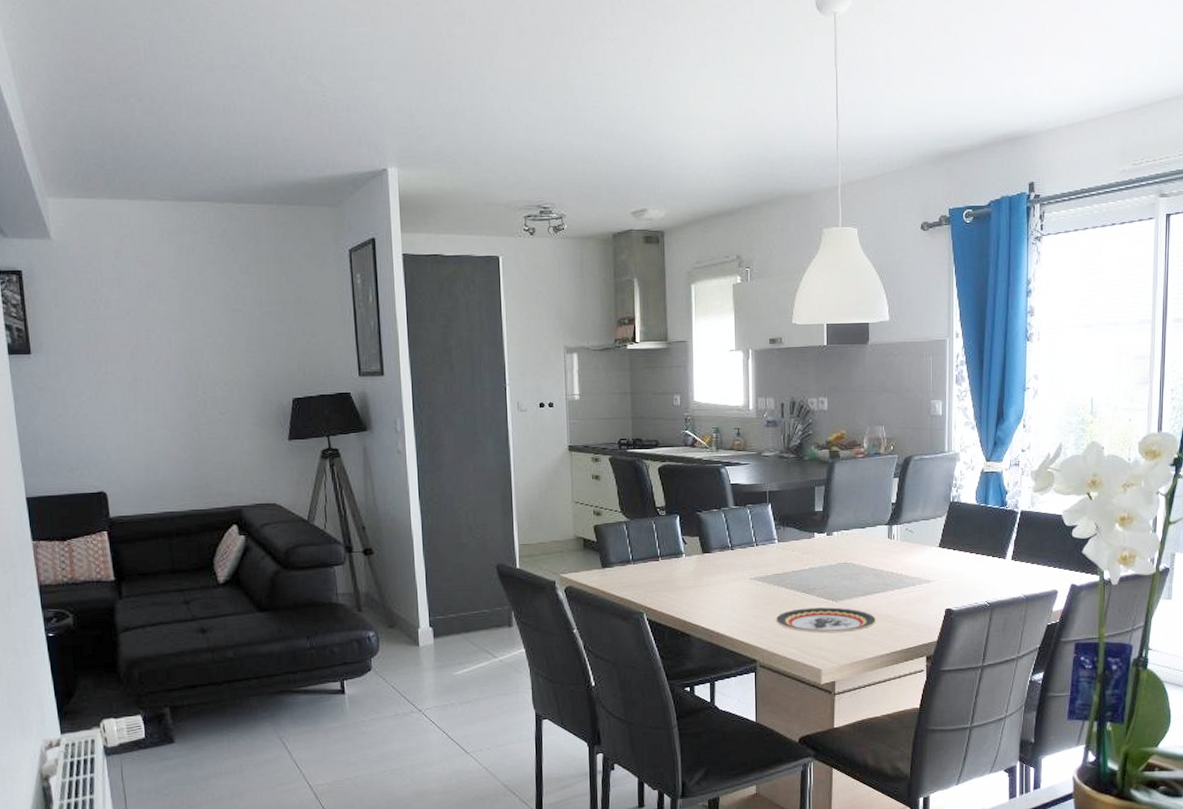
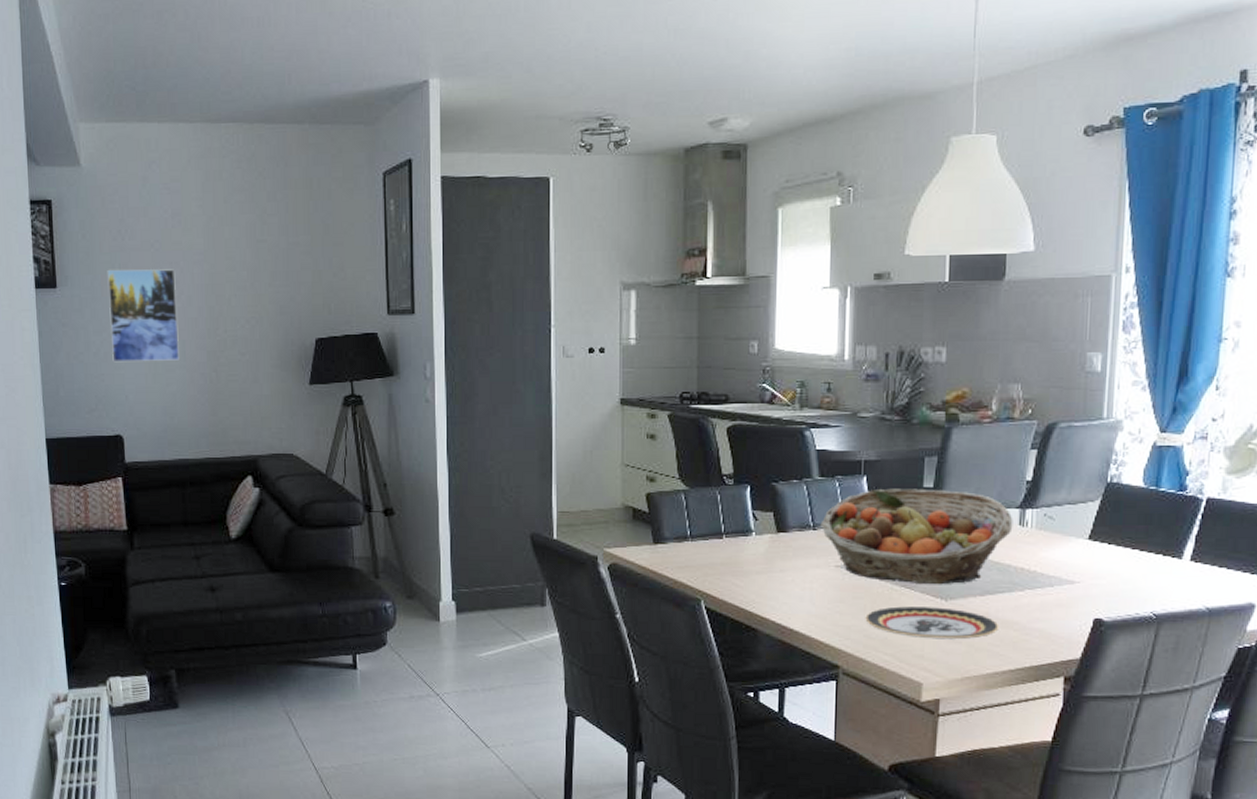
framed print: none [83,336,160,424] -> present [107,269,179,363]
fruit basket: none [737,512,884,590] -> present [820,488,1013,585]

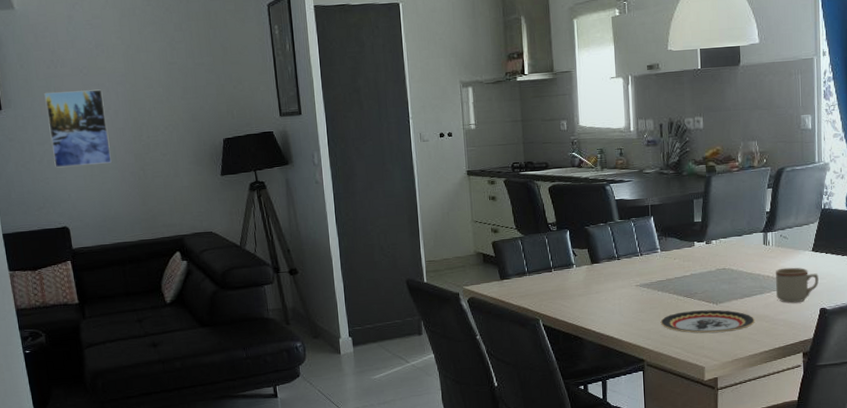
fruit basket: present [820,488,1013,585] -> none [622,223,759,294]
mug: none [1031,559,1095,607] -> present [775,267,819,303]

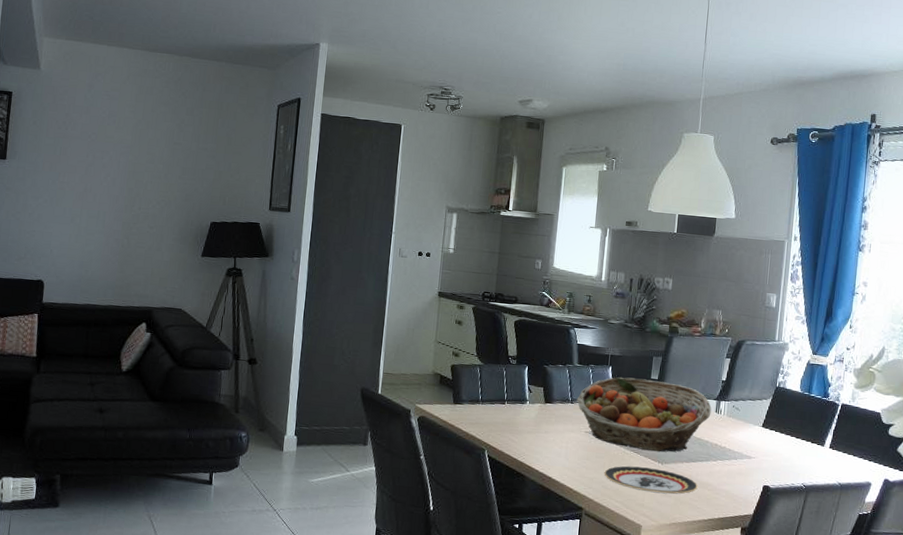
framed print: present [44,89,112,168] -> none [44,150,106,227]
fruit basket: none [622,223,759,294] -> present [576,377,712,452]
mug: present [775,267,819,303] -> none [721,438,766,476]

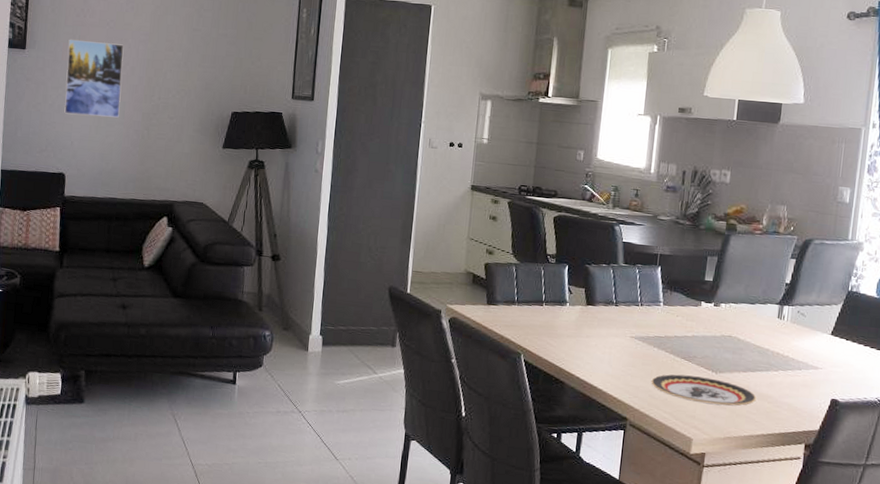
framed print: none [44,150,106,227] -> present [64,39,124,118]
fruit basket: present [576,377,712,452] -> none [621,278,774,361]

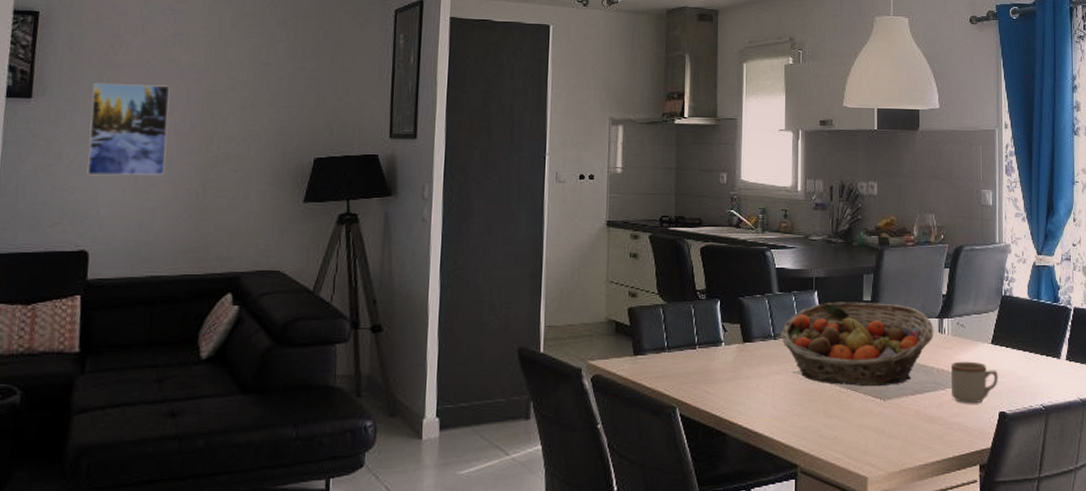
fruit basket: none [621,278,774,361] -> present [780,302,934,387]
plate: present [651,374,757,406] -> none [819,407,927,436]
mug: none [783,347,835,388] -> present [950,361,998,403]

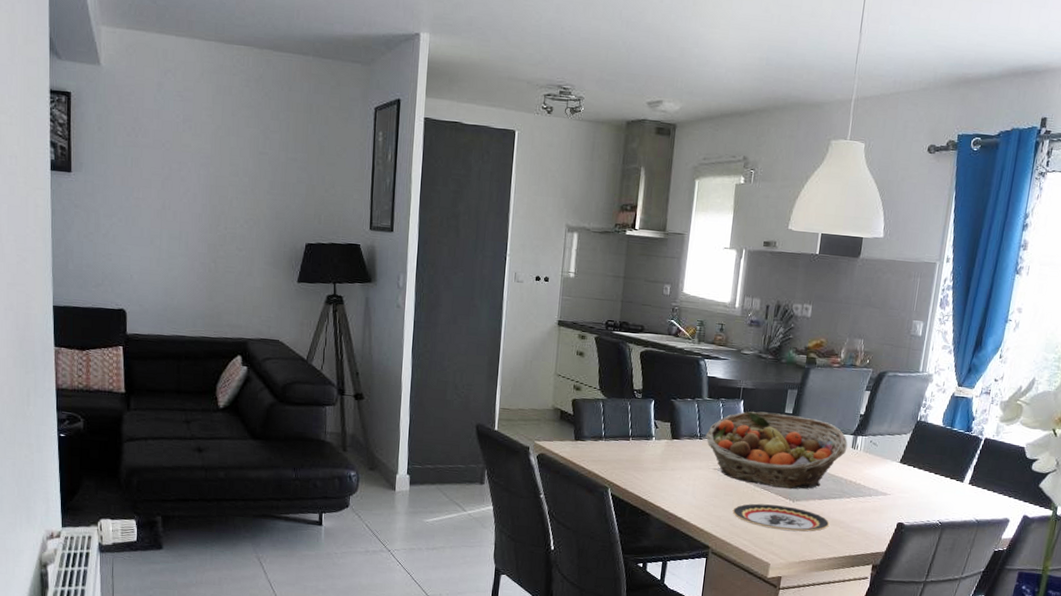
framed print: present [87,82,170,176] -> none [119,161,183,249]
plate: none [819,407,927,436] -> present [732,503,830,532]
mug: present [950,361,998,403] -> none [855,475,902,513]

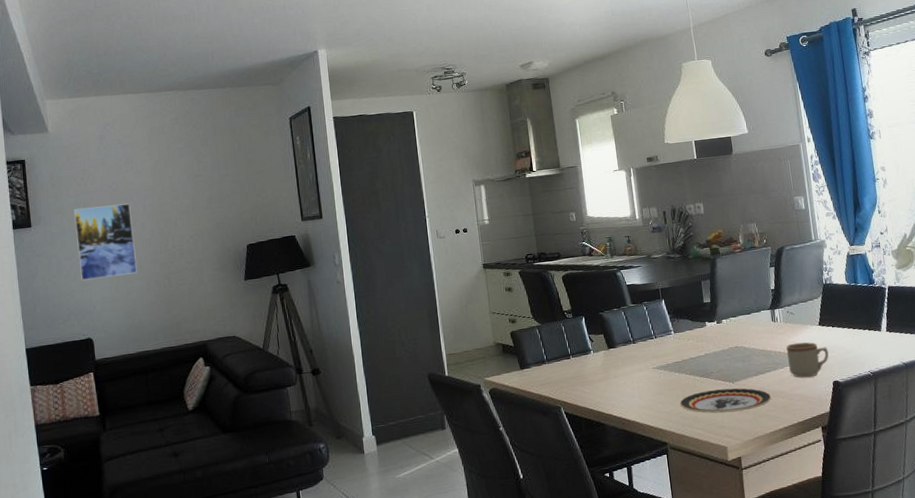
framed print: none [119,161,183,249] -> present [73,203,137,281]
fruit basket: present [705,411,848,490] -> none [638,302,768,374]
mug: none [855,475,902,513] -> present [786,342,829,378]

